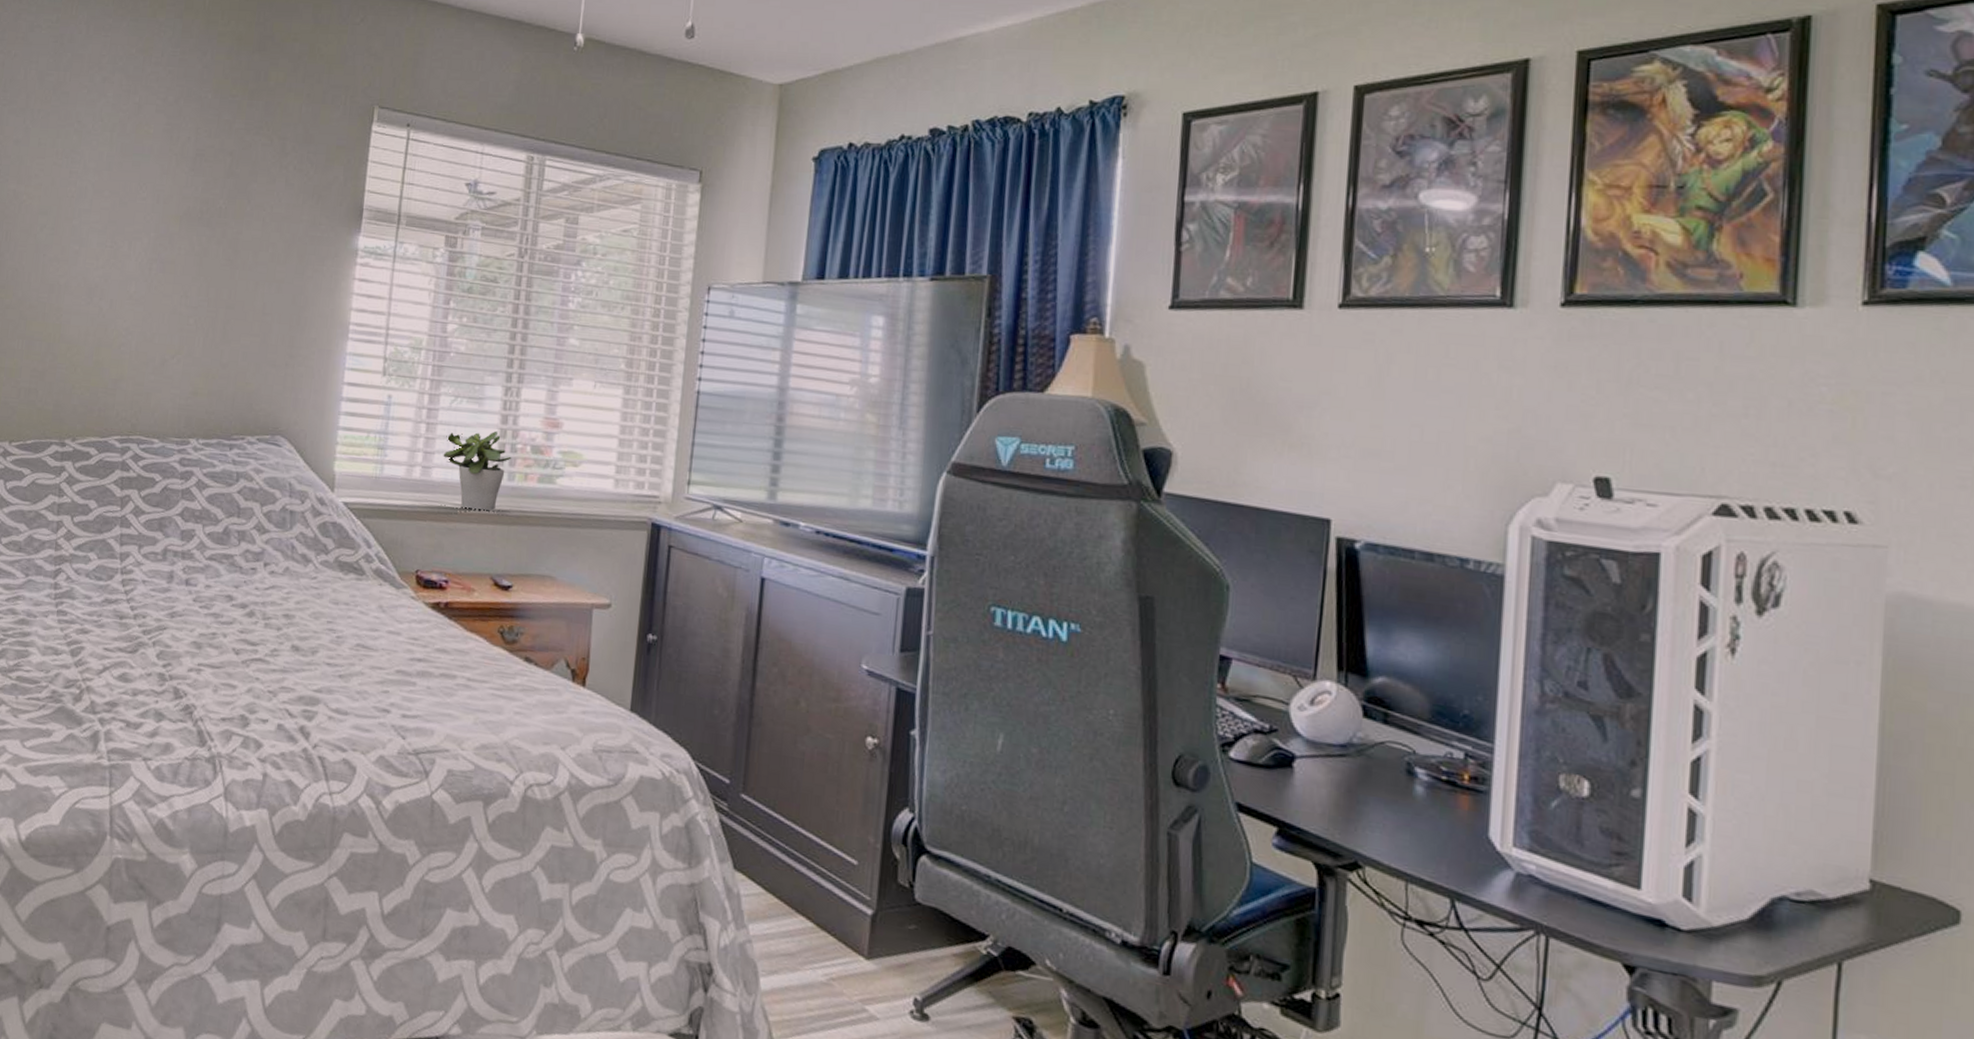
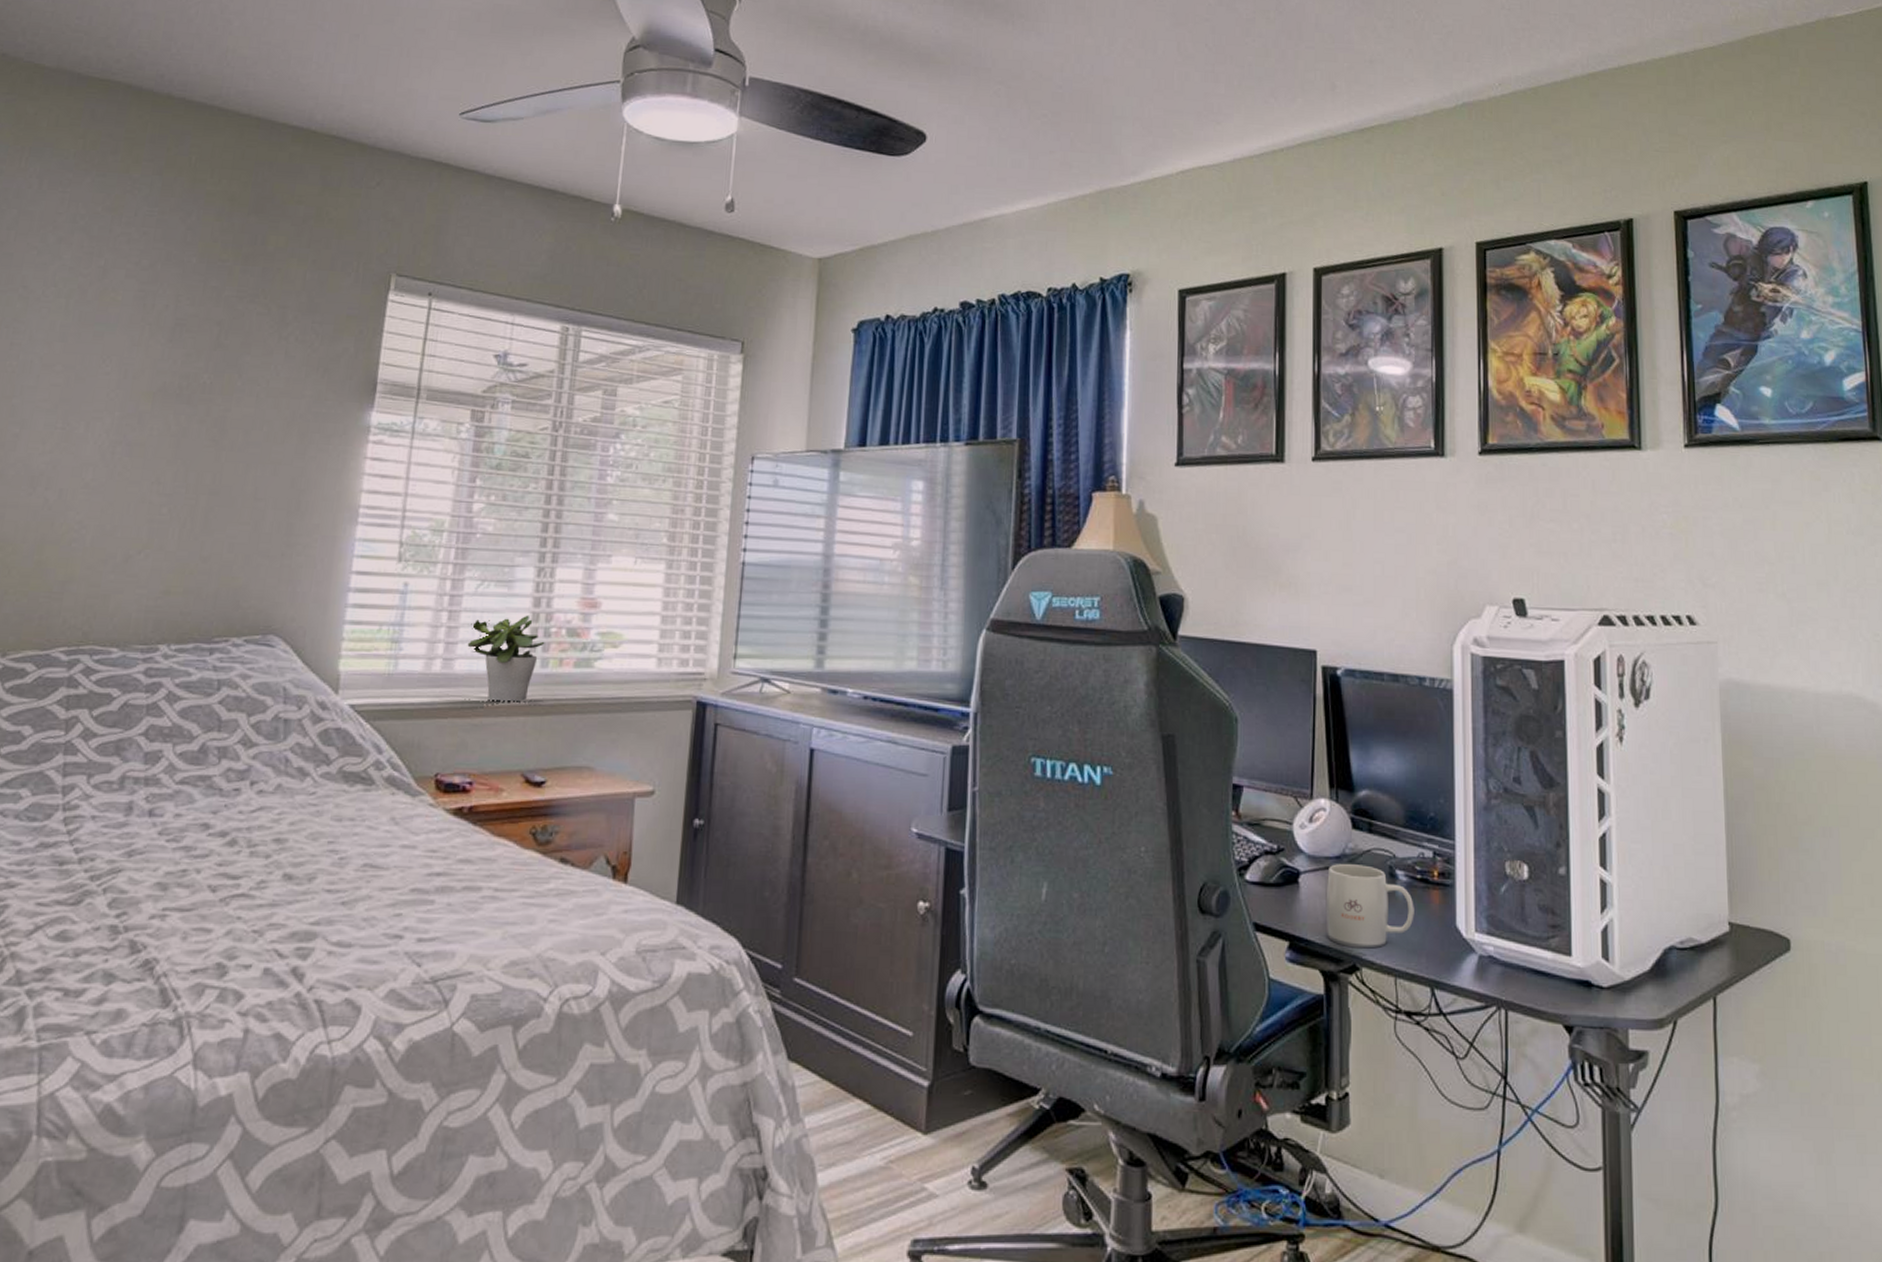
mug: none [1324,752,1436,849] -> present [1326,863,1414,950]

